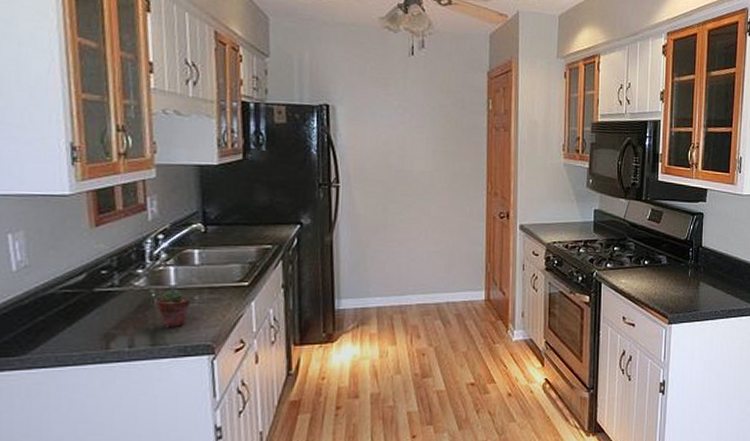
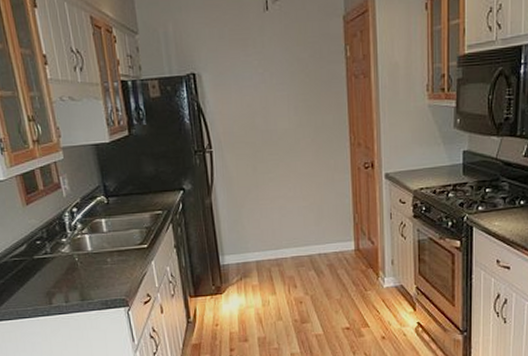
potted succulent: present [157,289,191,327] -> none [80,254,105,285]

